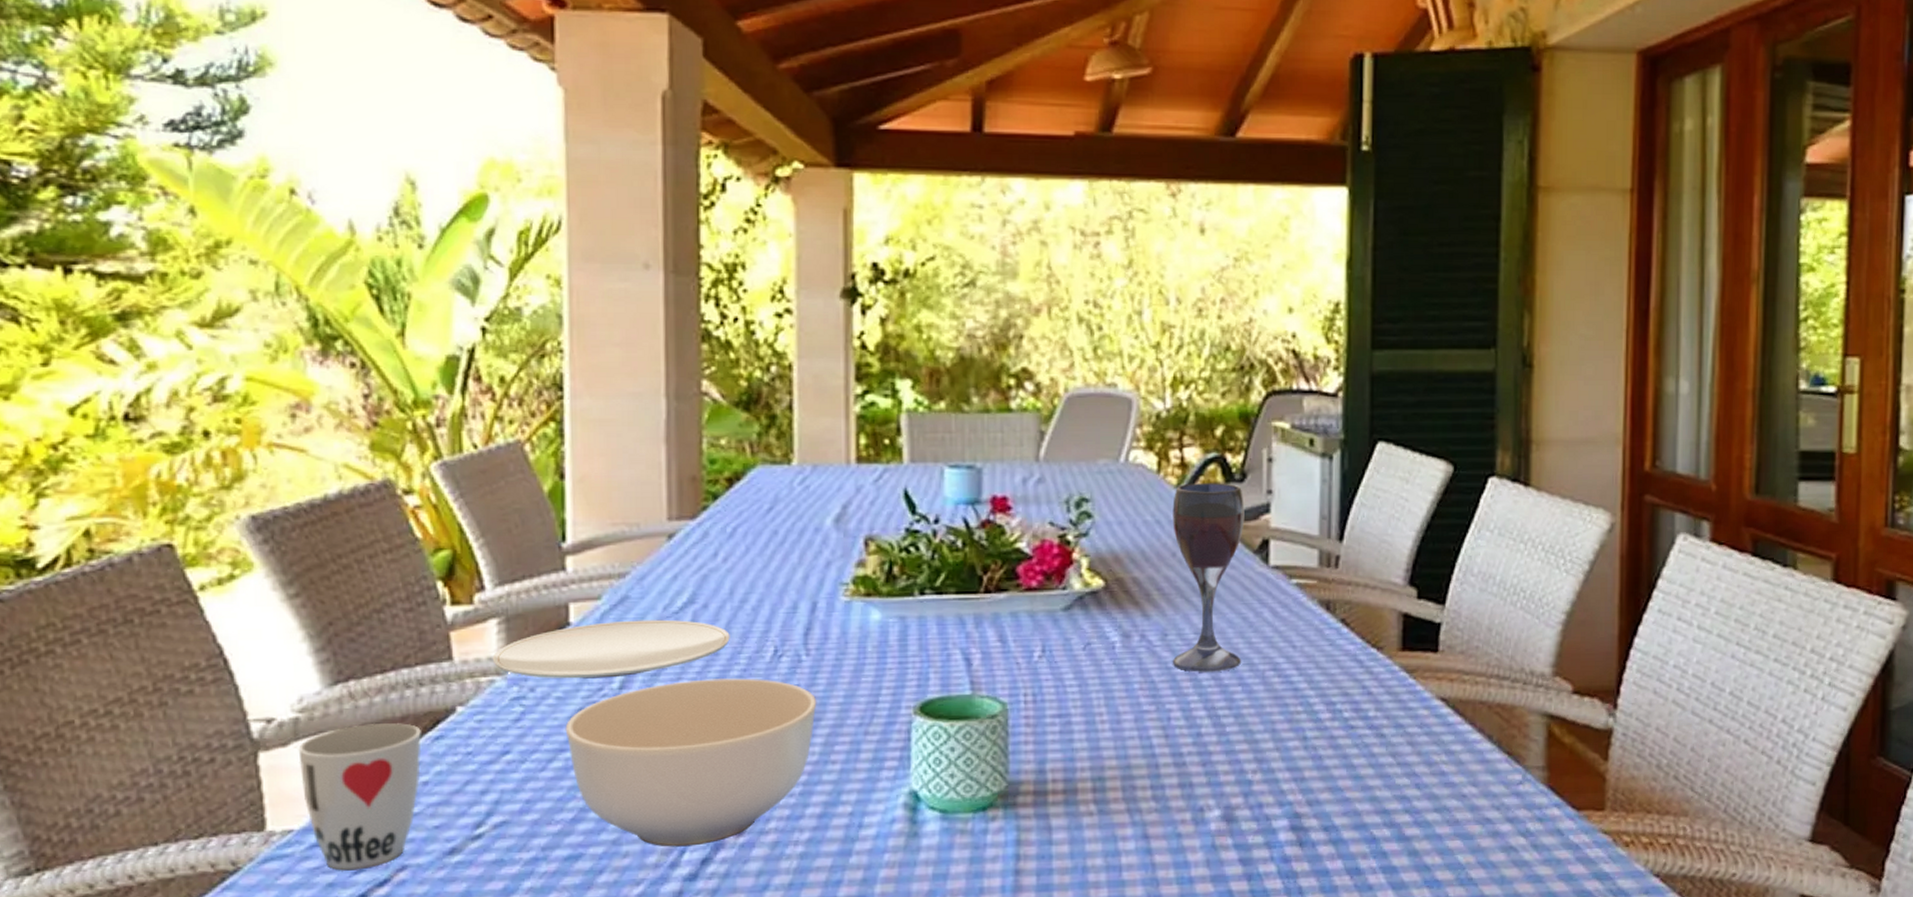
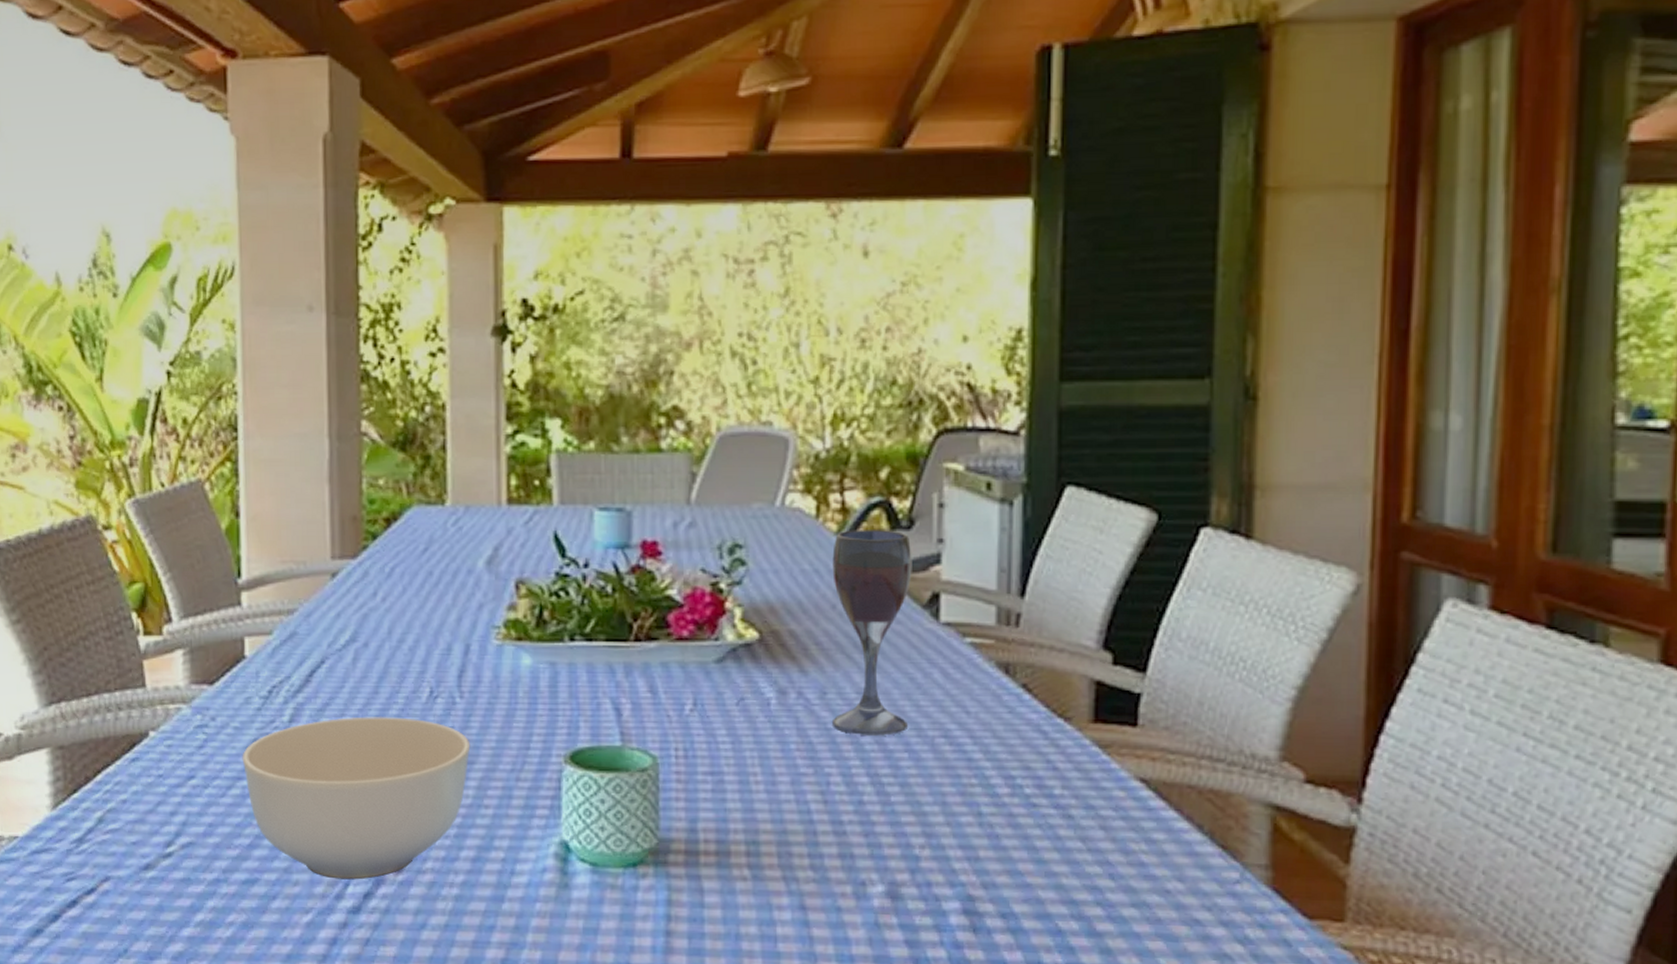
cup: present [298,723,422,872] -> none [21,742,121,879]
plate: present [492,619,730,679] -> none [179,656,389,711]

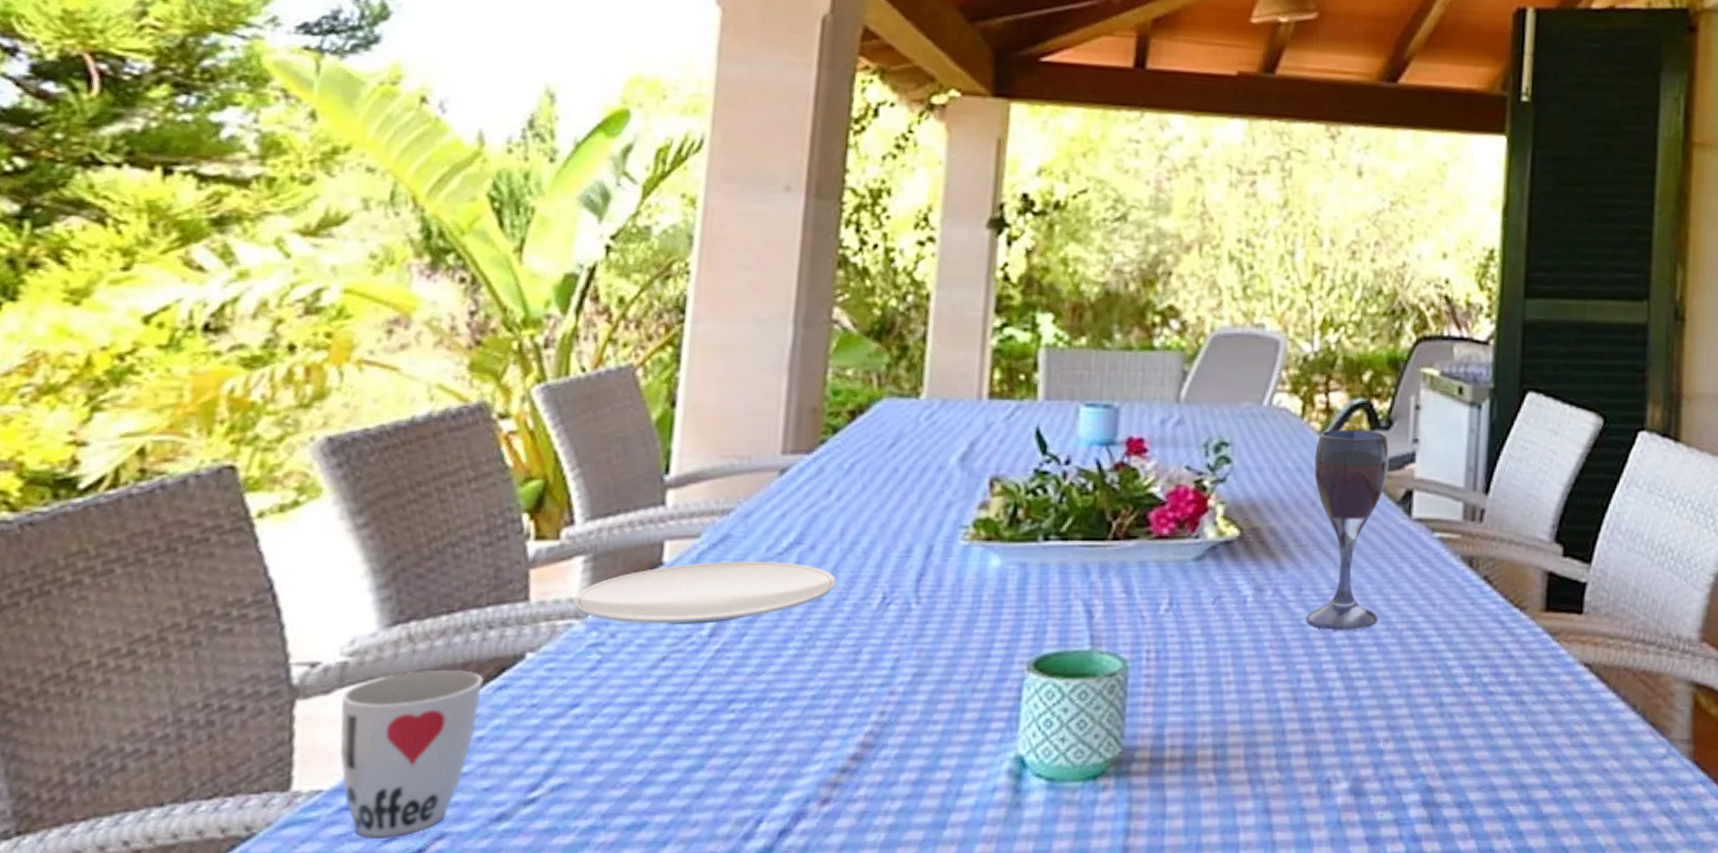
cup: none [21,742,121,879] -> present [339,669,483,840]
plate: none [179,656,389,711] -> present [573,561,836,624]
bowl: present [242,717,471,880] -> none [644,627,924,816]

